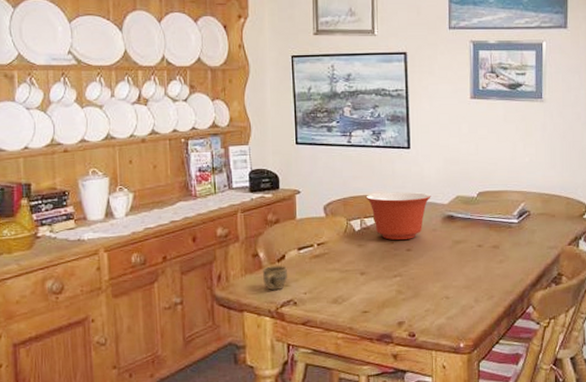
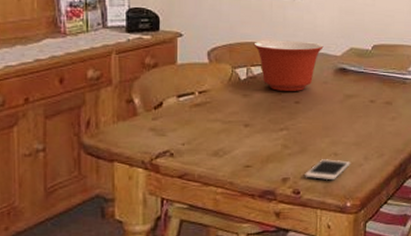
cup: present [262,266,287,290] -> none [136,114,164,139]
cell phone: none [419,302,462,323] -> present [305,159,350,181]

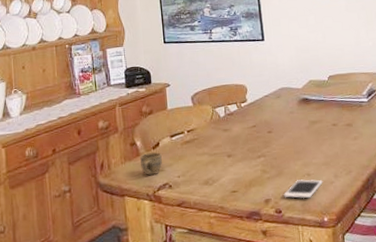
cup: none [136,114,164,139] -> present [139,152,162,175]
mixing bowl: present [253,40,324,91] -> none [228,79,287,124]

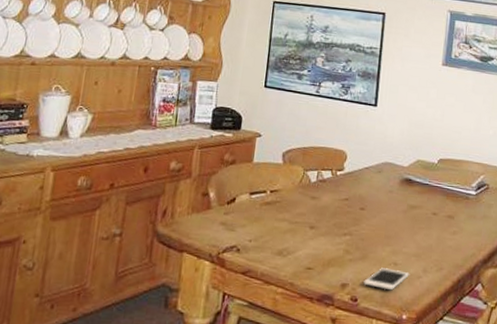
cup: present [139,152,162,175] -> none [209,207,236,233]

